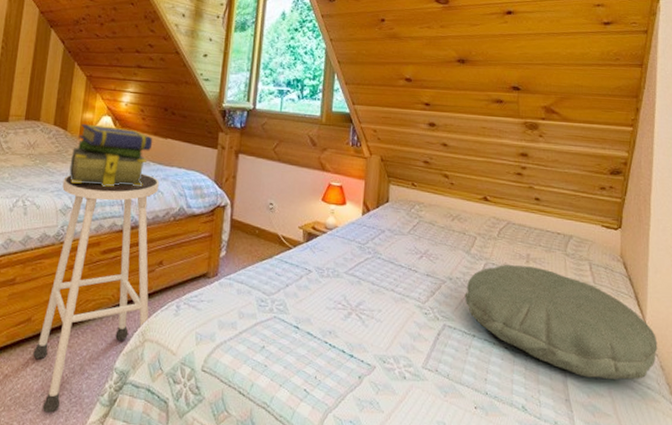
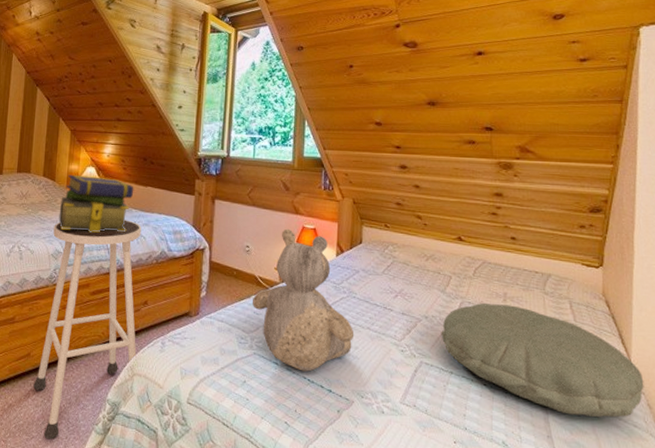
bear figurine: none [273,185,378,336] -> present [252,228,355,372]

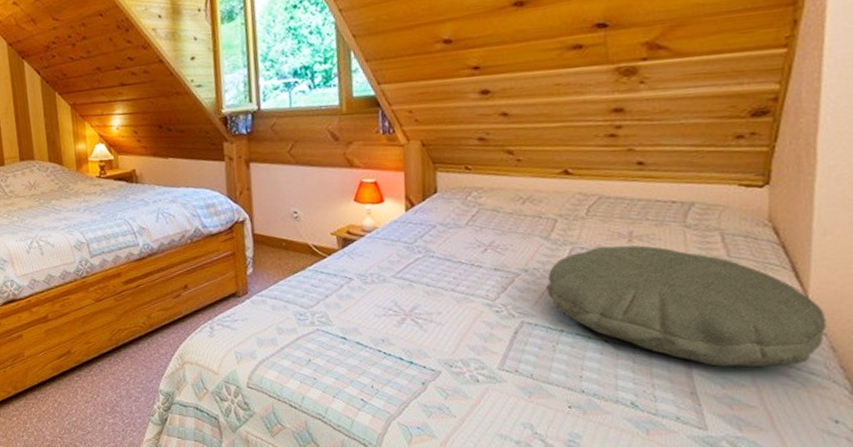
stool: present [33,220,142,440] -> none [71,198,184,433]
stack of books: present [59,174,134,233] -> none [73,154,154,218]
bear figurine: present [252,228,355,372] -> none [307,186,436,344]

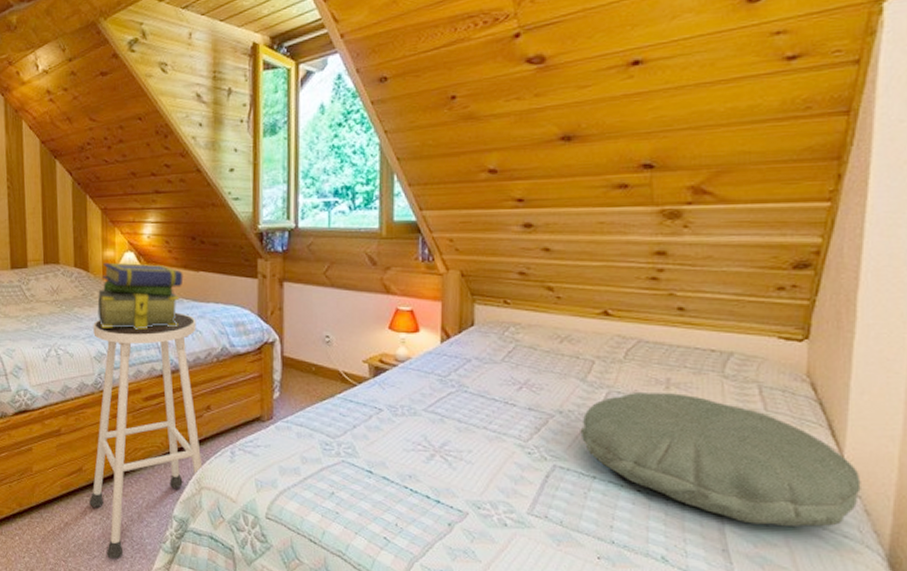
stool: none [71,198,184,433] -> present [89,312,203,559]
stack of books: none [73,154,154,218] -> present [97,262,184,329]

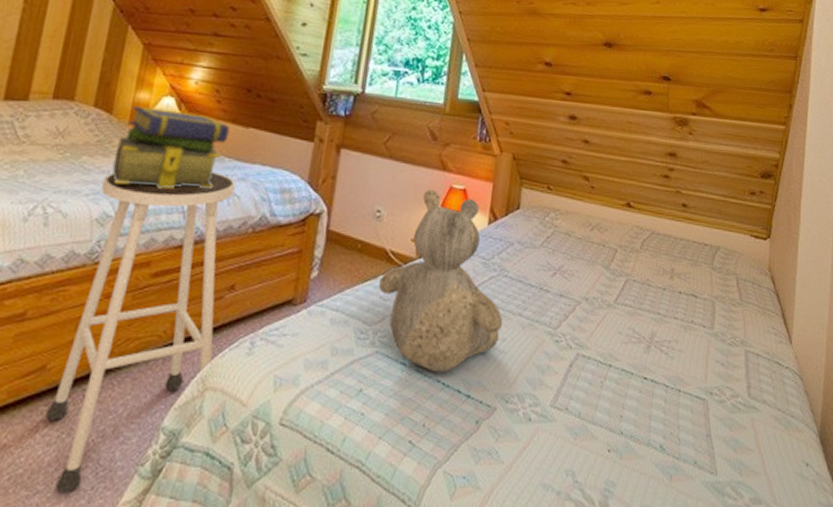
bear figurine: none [336,312,467,480] -> present [378,188,503,373]
pillow: present [580,393,861,527] -> none [601,281,803,408]

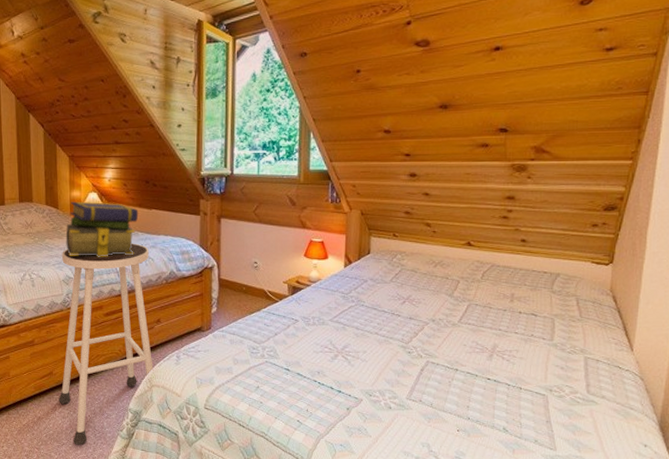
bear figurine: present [378,188,503,373] -> none [262,243,363,375]

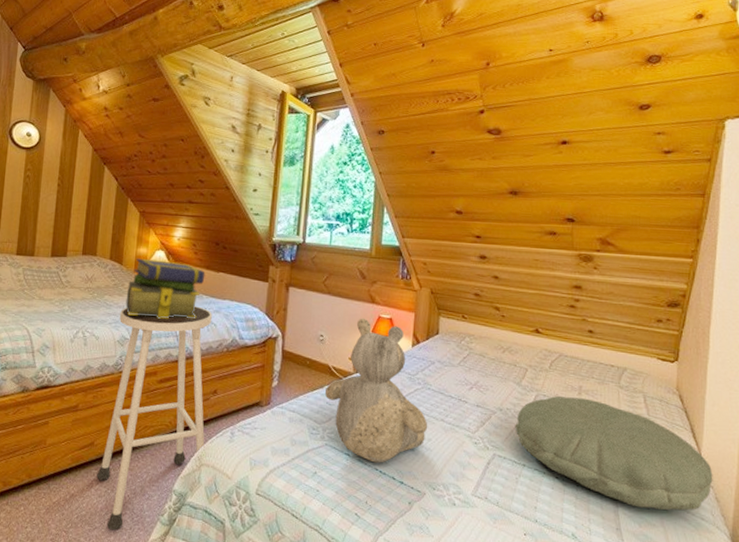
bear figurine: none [262,243,363,375] -> present [324,318,428,463]
pillow: none [447,305,644,402] -> present [515,396,713,511]

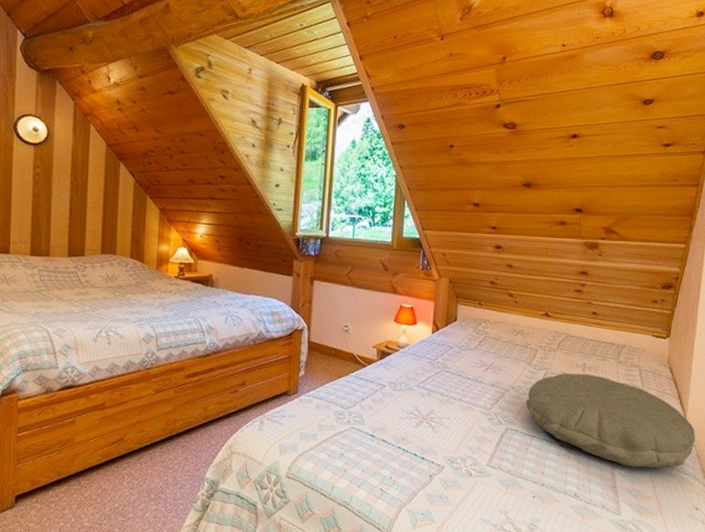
stool: present [96,306,212,531] -> none [128,302,238,520]
stack of books: present [125,258,205,319] -> none [149,256,230,315]
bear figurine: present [324,318,428,463] -> none [350,308,447,442]

